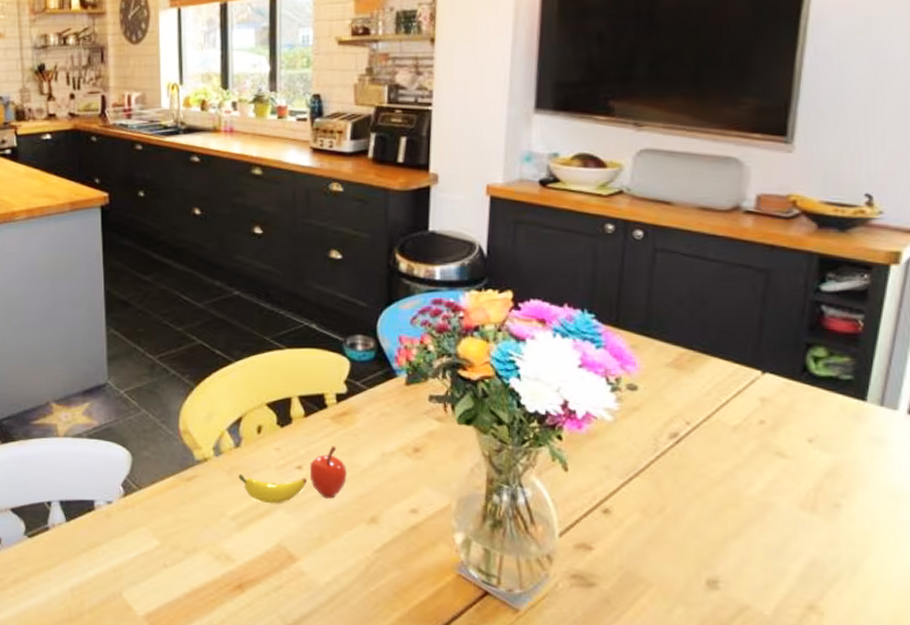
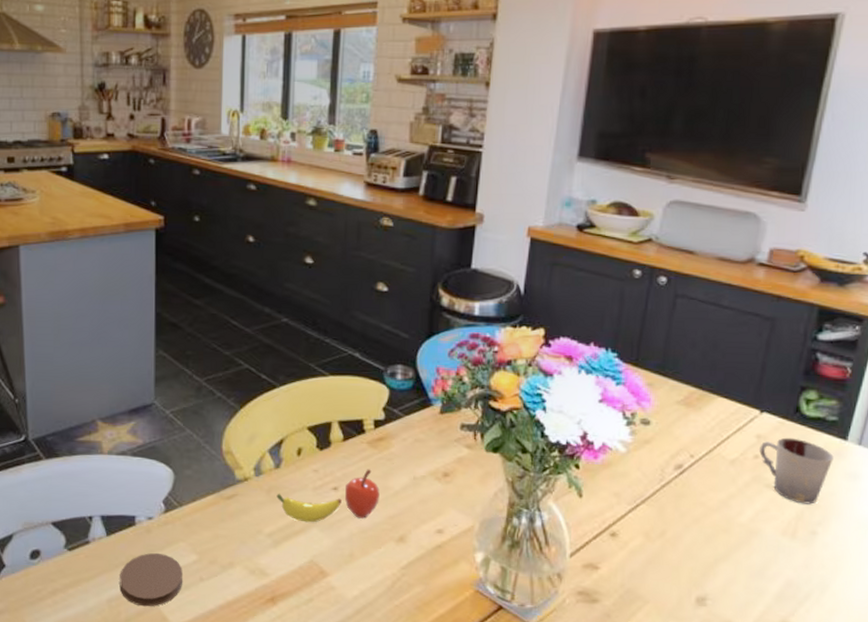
coaster: none [81,538,147,596] -> present [119,552,183,607]
cup: none [765,400,852,474] -> present [759,437,834,505]

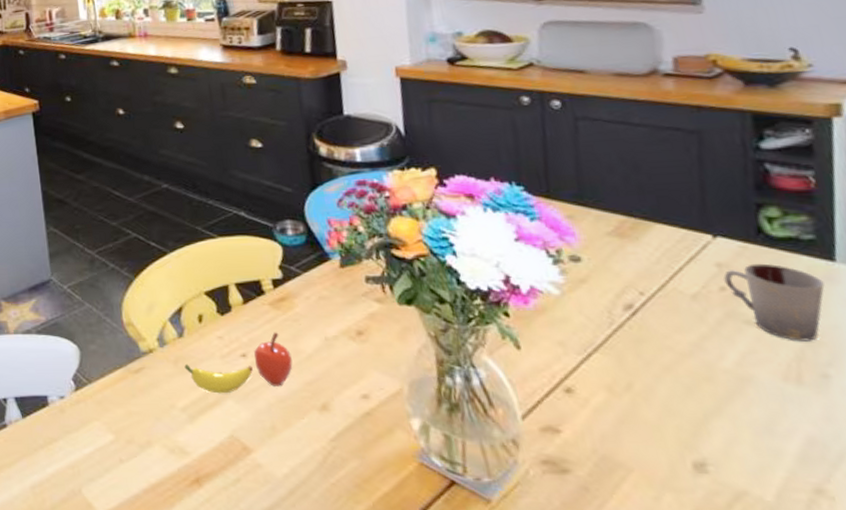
coaster: present [119,552,183,607] -> none [39,433,103,493]

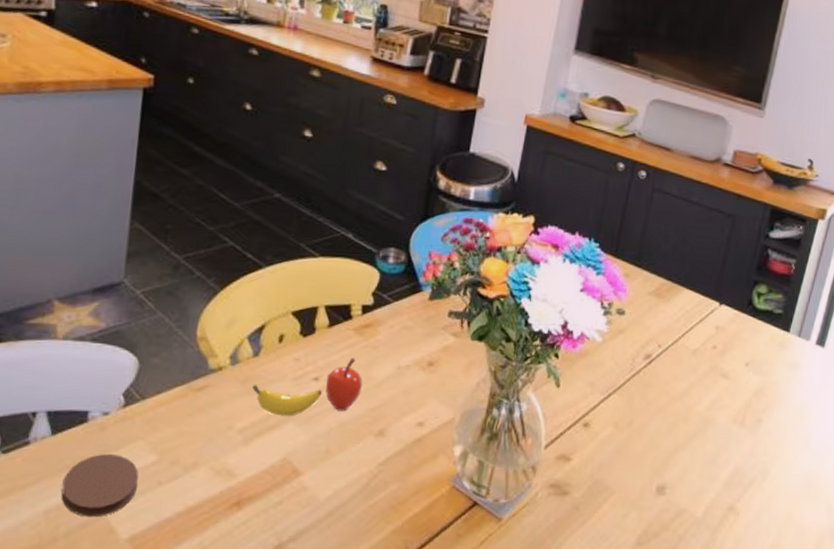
coaster: none [39,433,103,493] -> present [61,453,139,518]
cup: present [723,263,825,342] -> none [717,329,778,393]

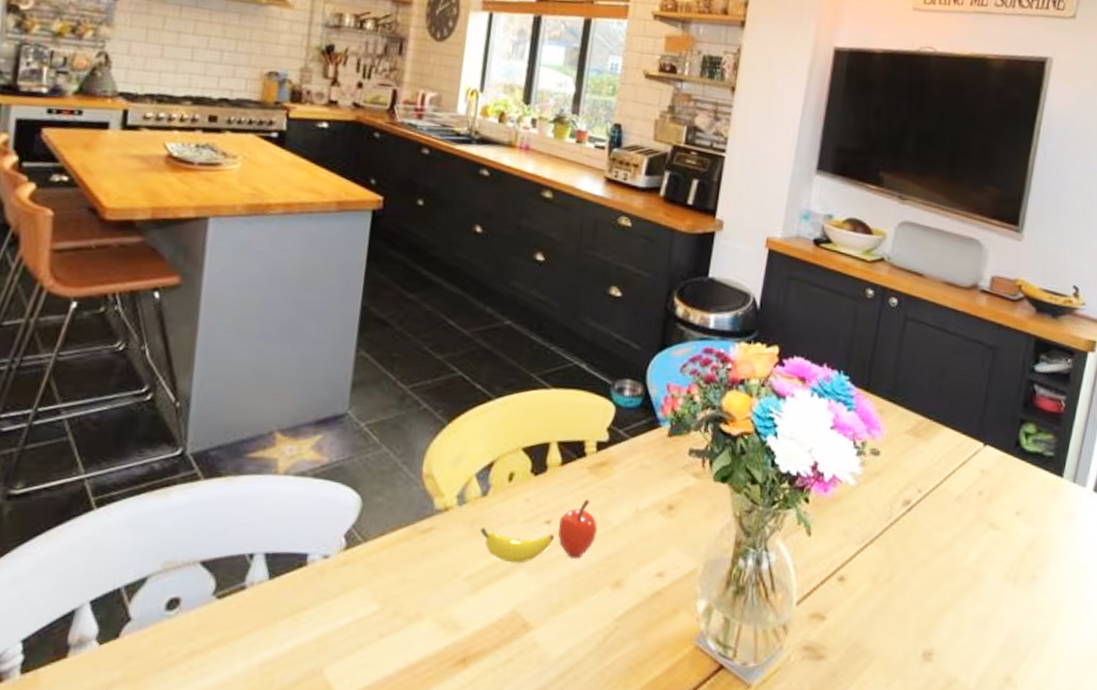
coaster: present [61,453,139,518] -> none [276,601,359,673]

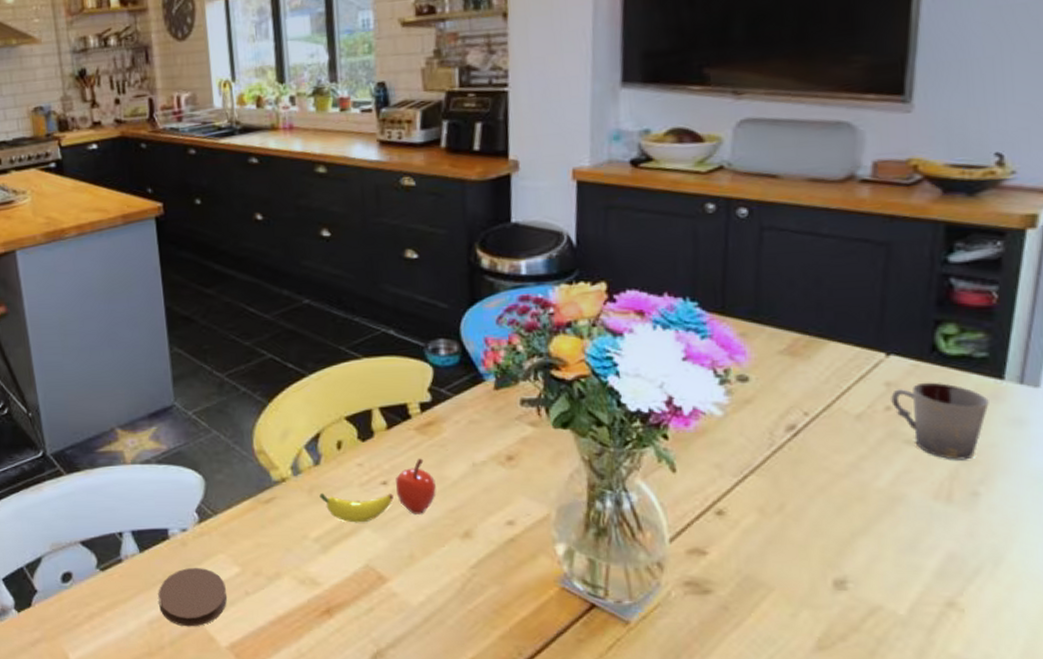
coaster: none [276,601,359,673] -> present [158,567,228,627]
cup: none [983,473,1051,546] -> present [891,382,989,460]

